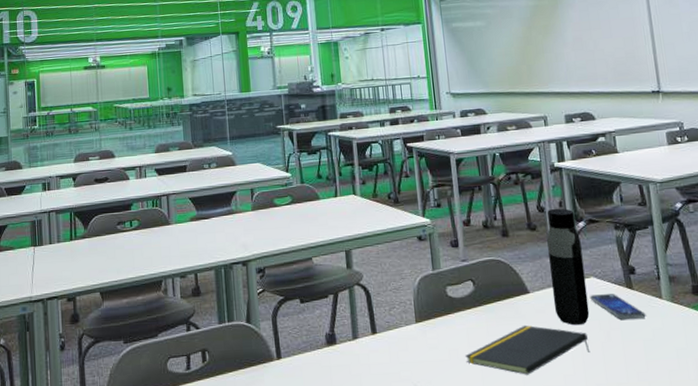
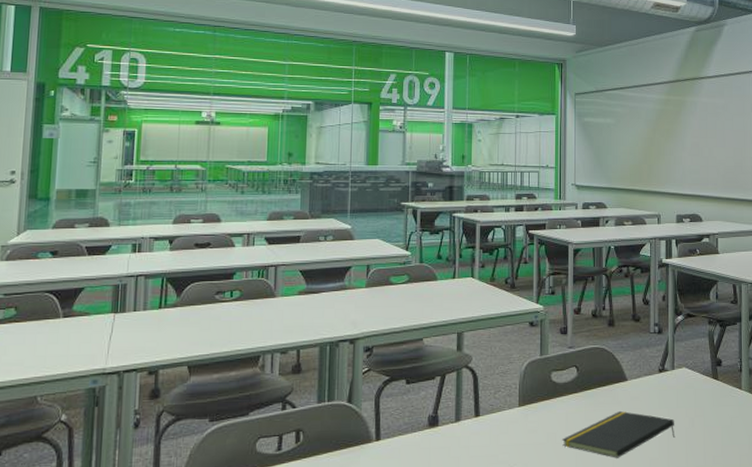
water bottle: present [547,208,590,326] -> none [648,301,678,412]
smartphone: present [590,293,646,319] -> none [680,382,726,407]

